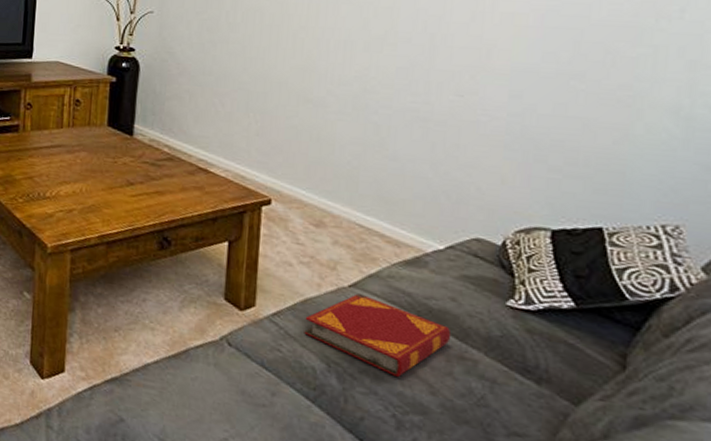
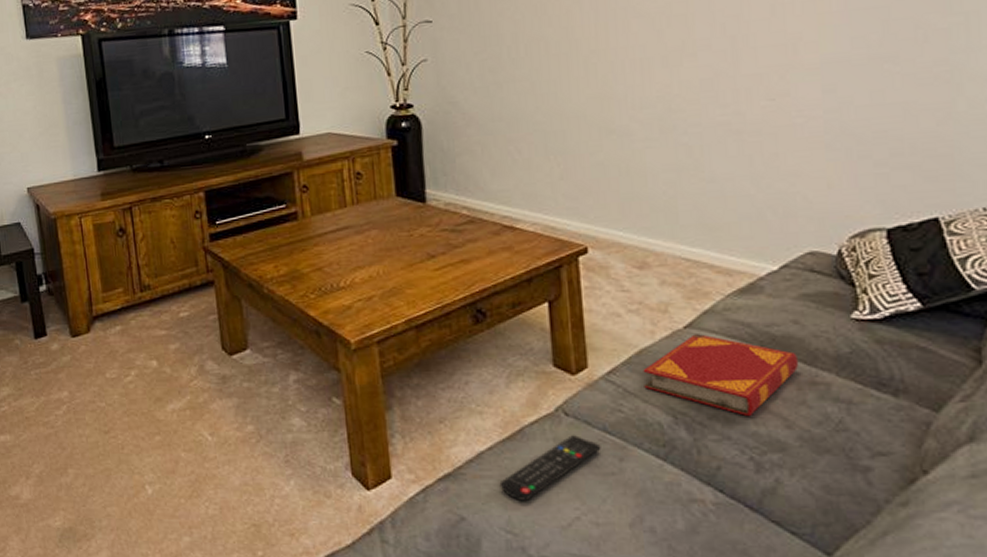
remote control: none [159,364,257,415] -> present [499,435,601,501]

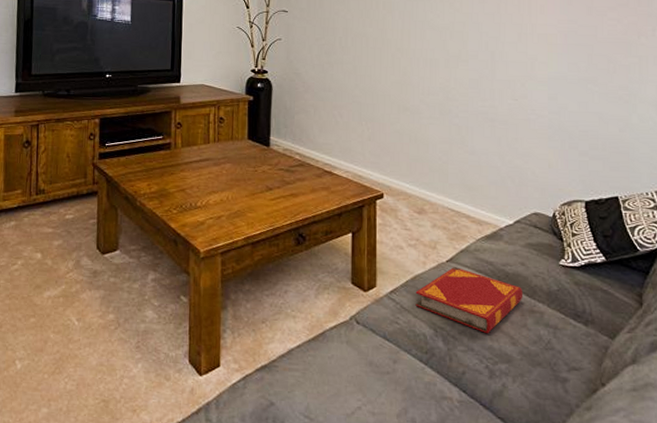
remote control: present [499,435,601,501] -> none [303,340,381,391]

